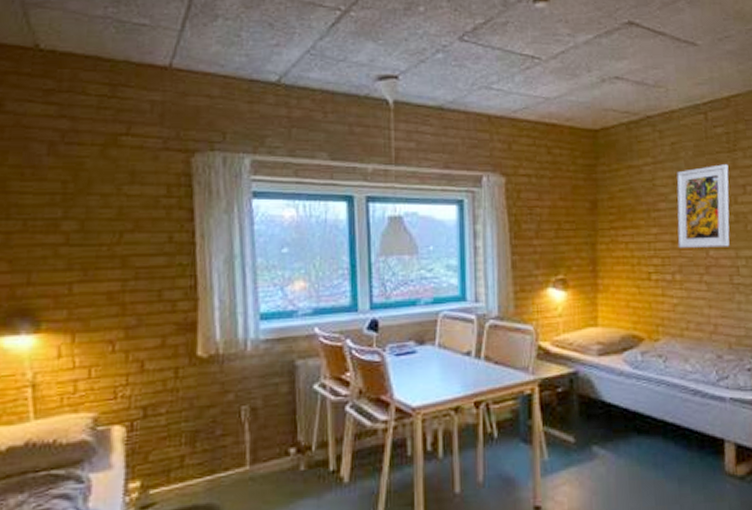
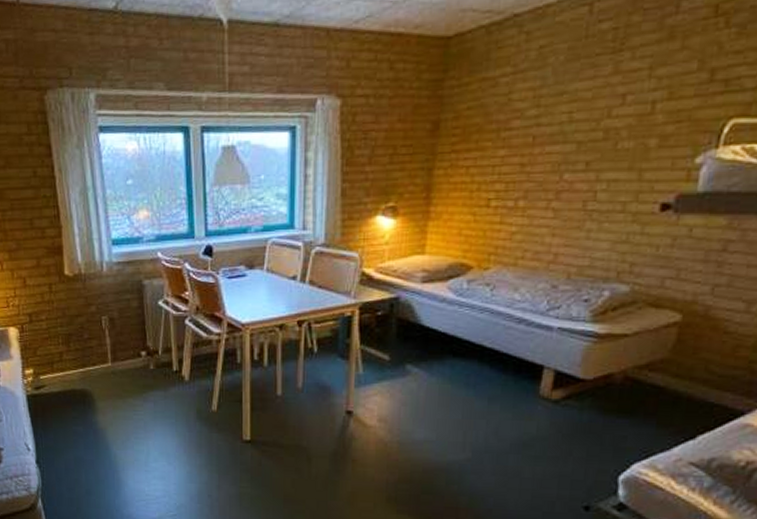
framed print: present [676,164,730,248] -> none [527,69,608,171]

